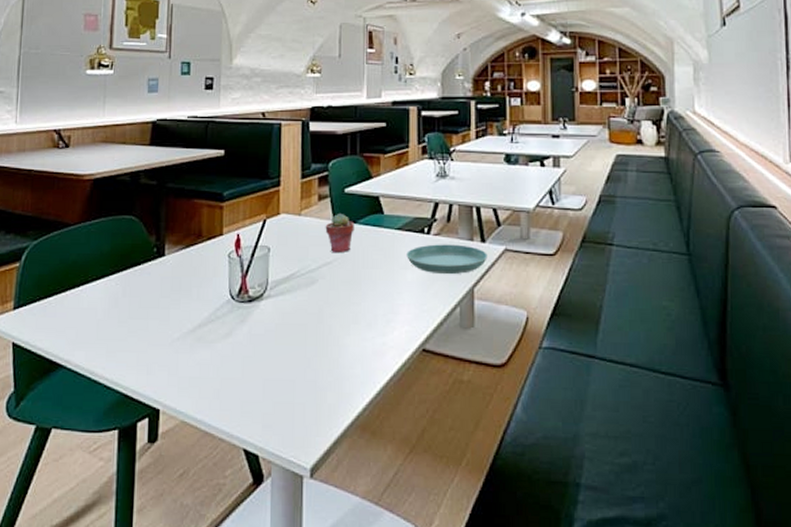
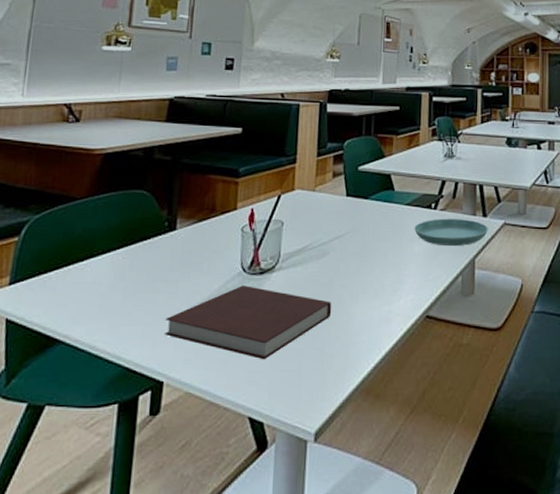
notebook: none [158,313,323,391] -> present [165,285,332,360]
potted succulent: present [325,213,354,254] -> none [338,189,366,227]

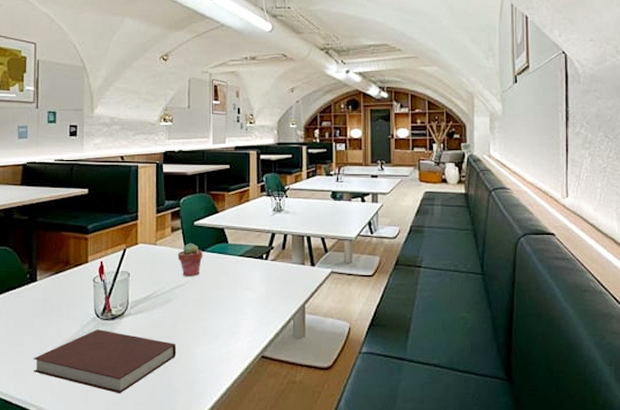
potted succulent: none [338,189,366,227] -> present [177,242,203,277]
saucer: present [414,218,488,247] -> none [248,268,316,294]

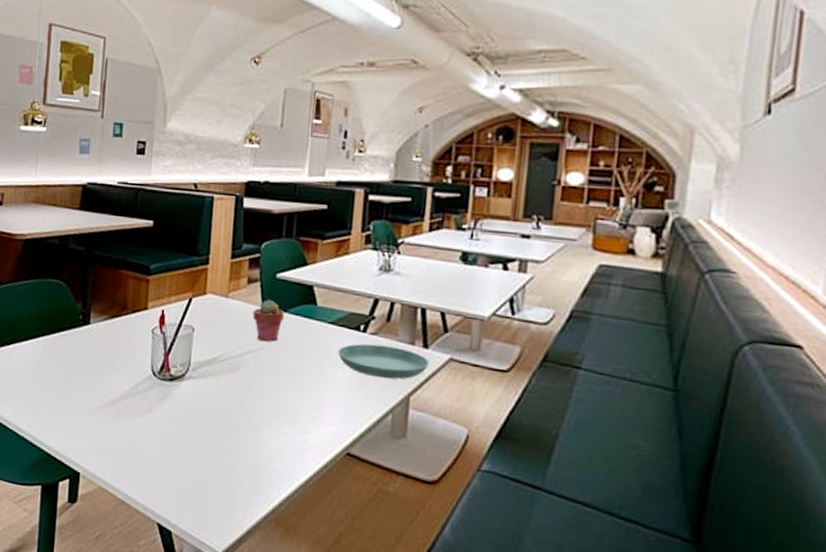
notebook: present [33,329,177,394] -> none [80,389,243,470]
saucer: none [248,268,316,294] -> present [338,343,429,380]

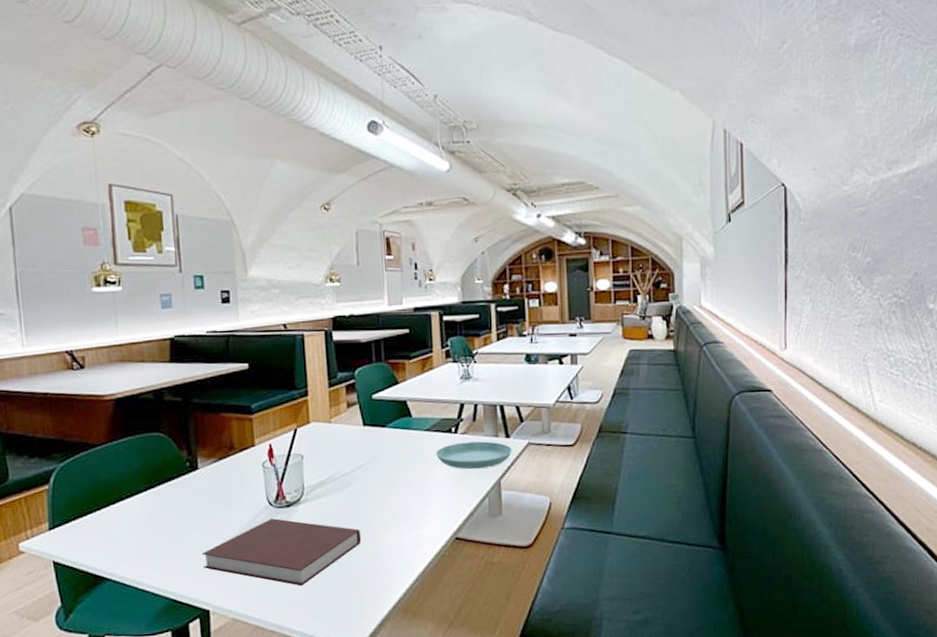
notebook: none [80,389,243,470] -> present [201,518,362,587]
potted succulent: present [252,299,284,342] -> none [355,418,384,457]

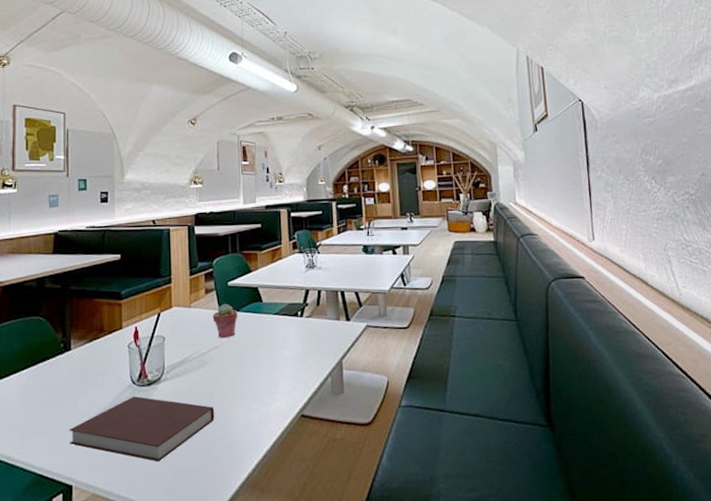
potted succulent: none [355,418,384,457] -> present [212,303,238,338]
saucer: present [436,441,512,470] -> none [284,324,352,351]

